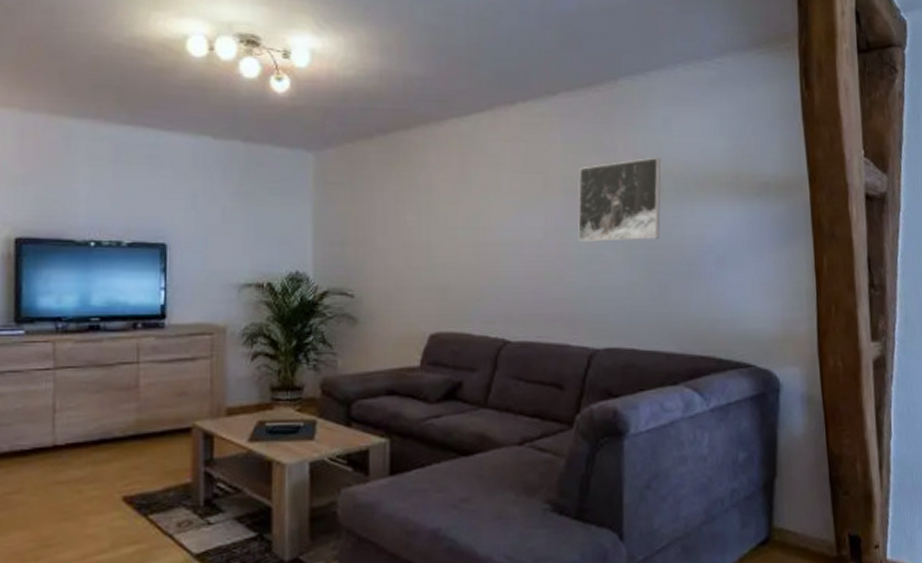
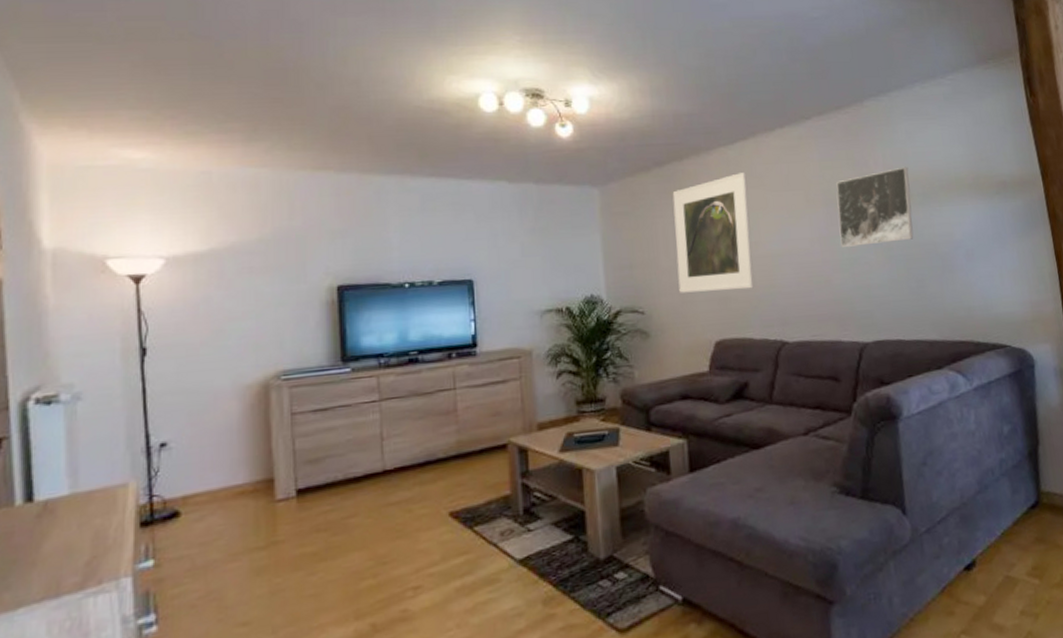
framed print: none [394,147,480,279] -> present [672,171,754,293]

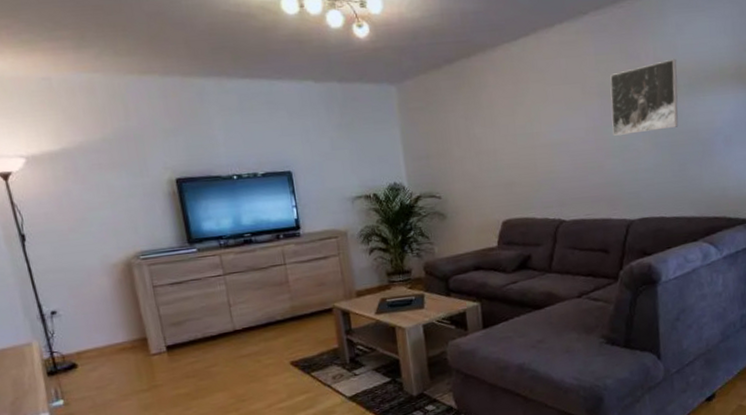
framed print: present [672,171,754,293] -> none [462,67,535,180]

